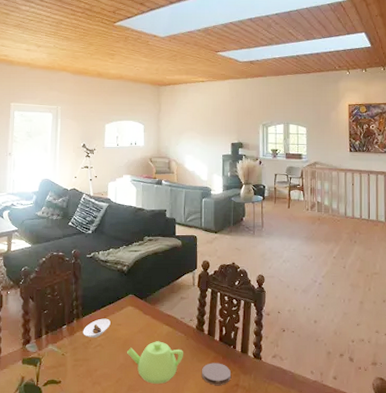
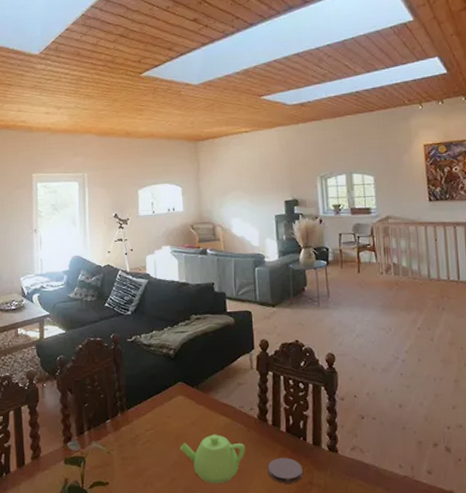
saucer: present [83,318,111,337] -> none [129,410,159,432]

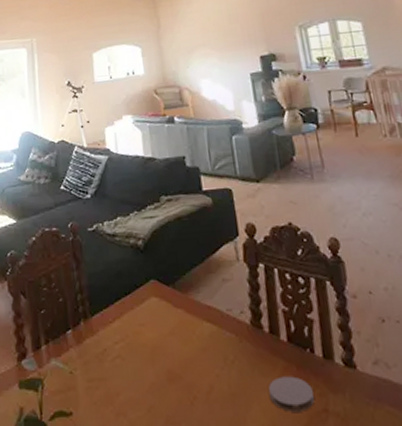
teapot: present [180,434,245,483] -> none [157,346,239,412]

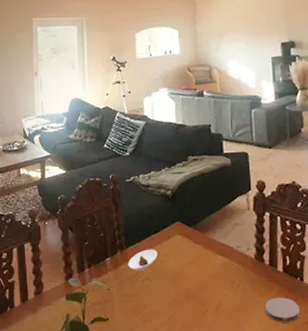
saucer: none [94,316,130,346] -> present [128,249,158,270]

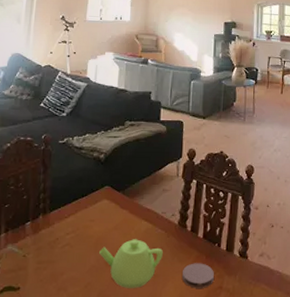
saucer: present [128,249,158,270] -> none [49,213,82,235]
teapot: none [178,273,242,321] -> present [99,239,163,288]

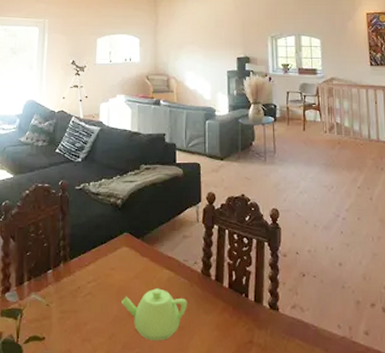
coaster: present [182,263,215,288] -> none [209,315,244,342]

